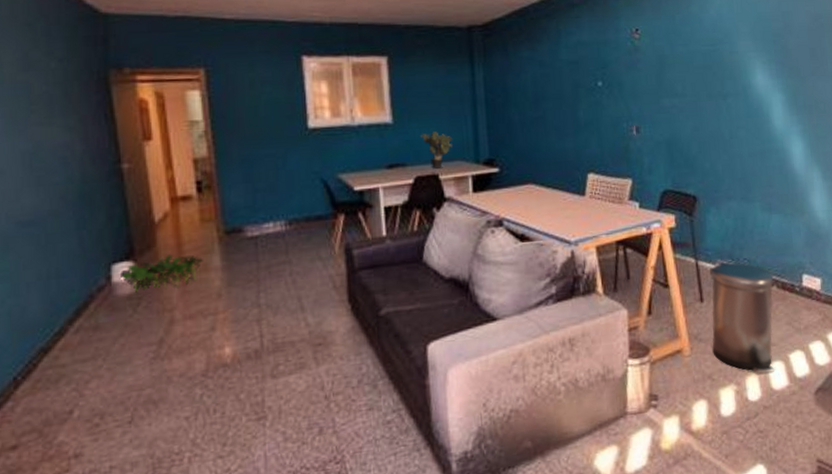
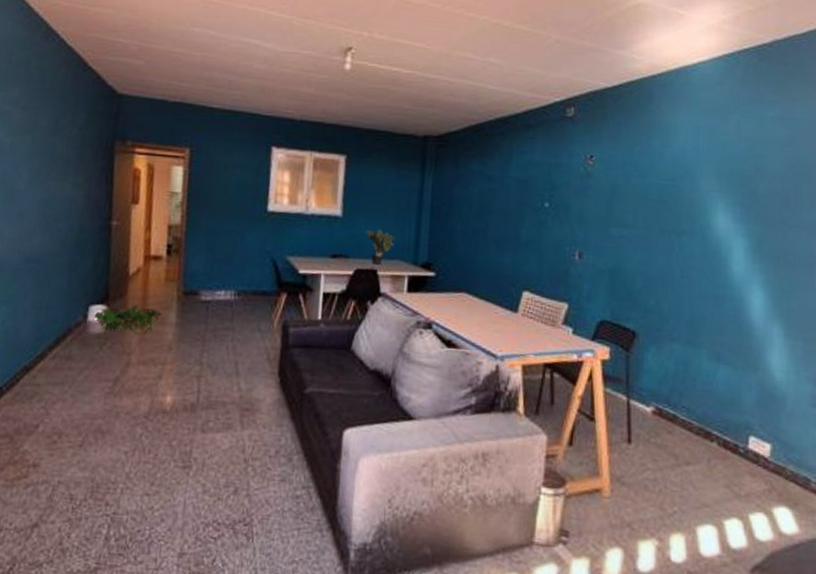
pedal bin: present [709,262,775,374] -> none [635,405,714,536]

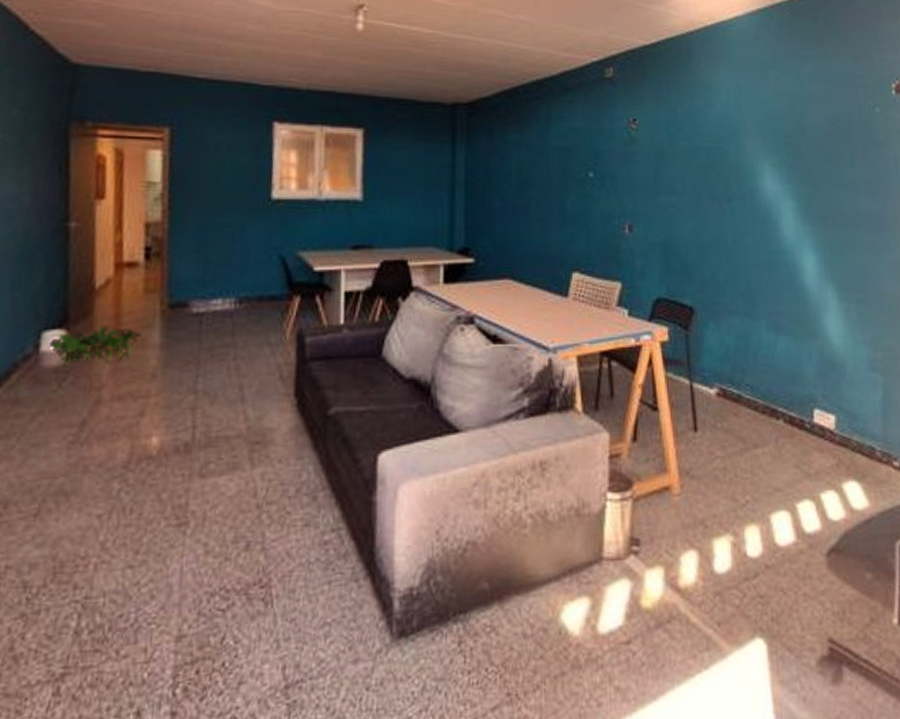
potted plant: present [366,229,394,265] -> none [392,213,425,254]

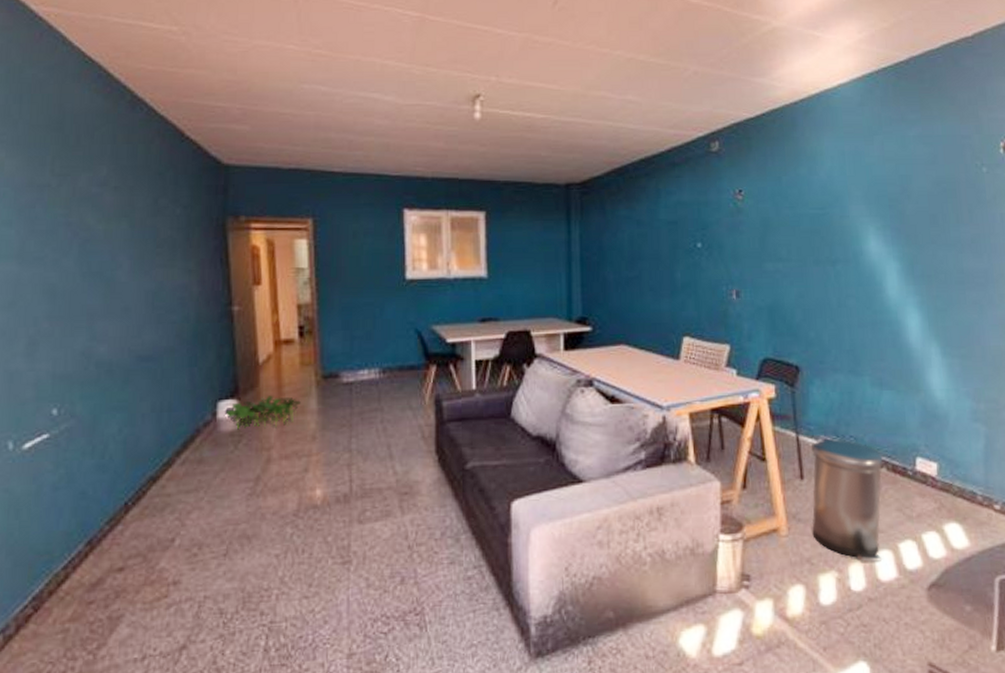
pedal bin: none [705,386,780,524] -> present [811,438,883,562]

